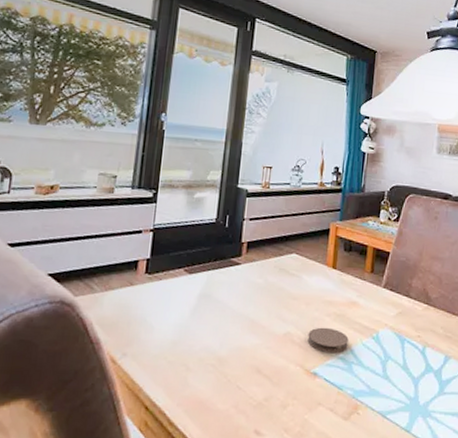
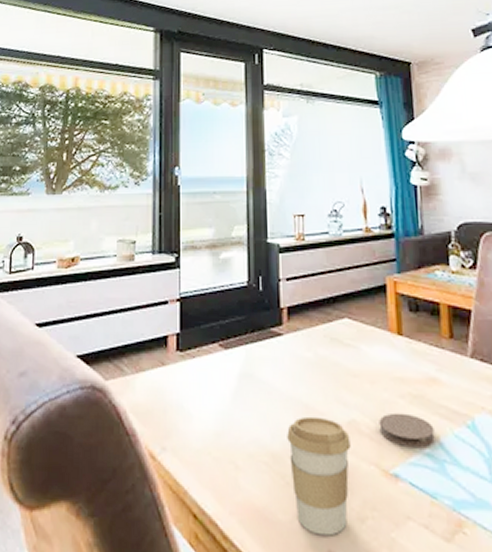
coffee cup: none [232,329,284,419] -> present [287,416,351,536]

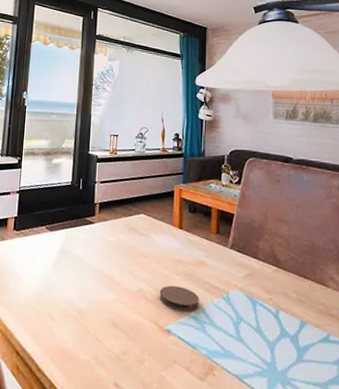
coffee cup: present [287,416,351,536] -> none [91,284,138,372]

